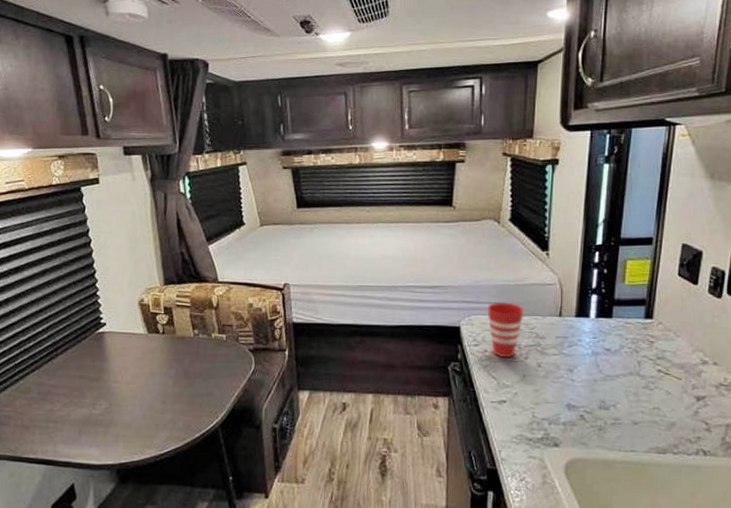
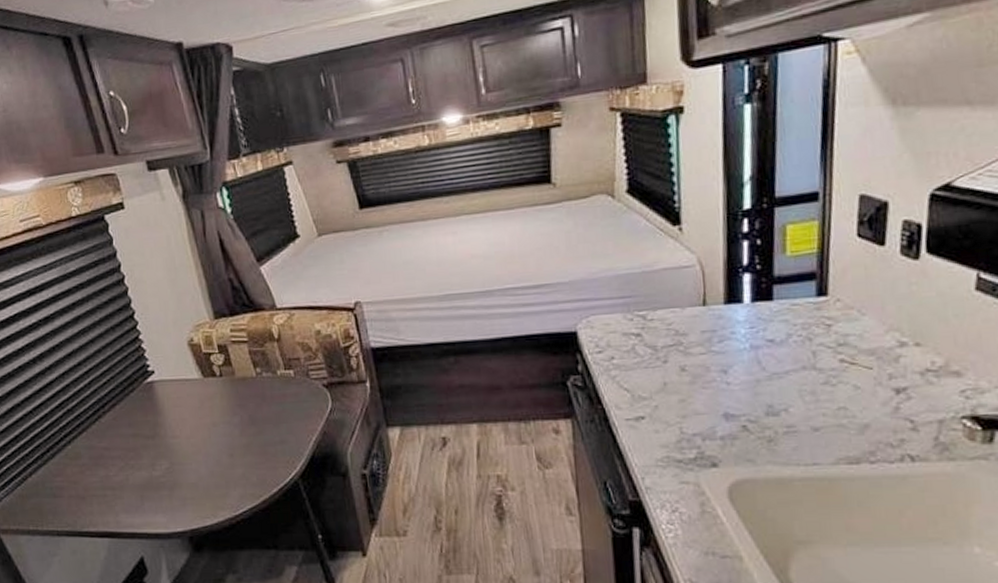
cup: present [487,302,523,358] -> none [609,294,656,365]

